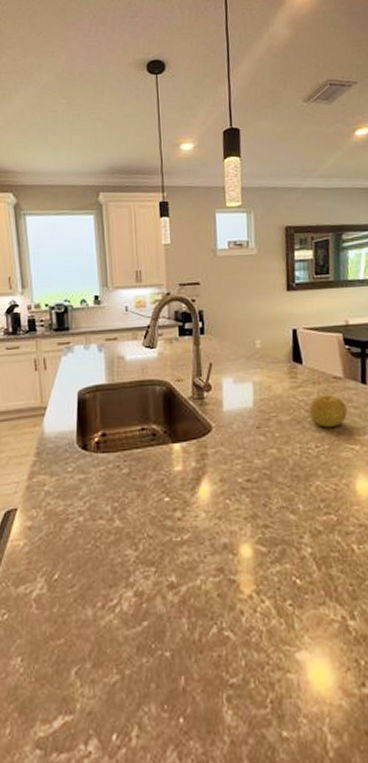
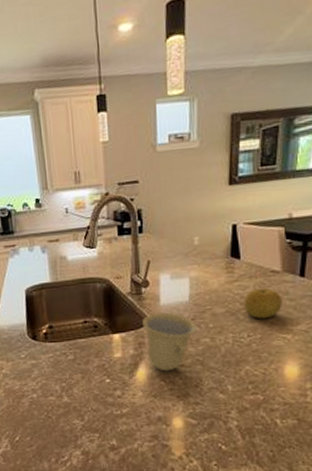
cup: none [204,419,263,488] -> present [141,312,197,372]

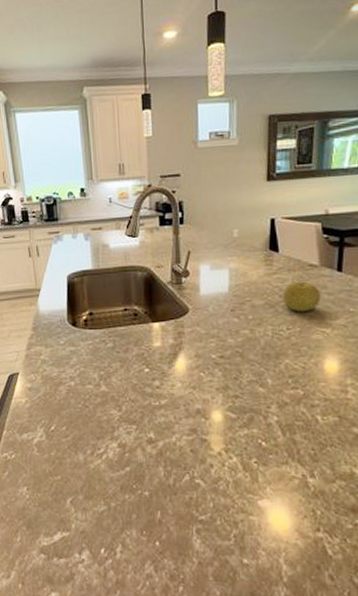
cup: present [141,312,197,372] -> none [181,302,237,363]

